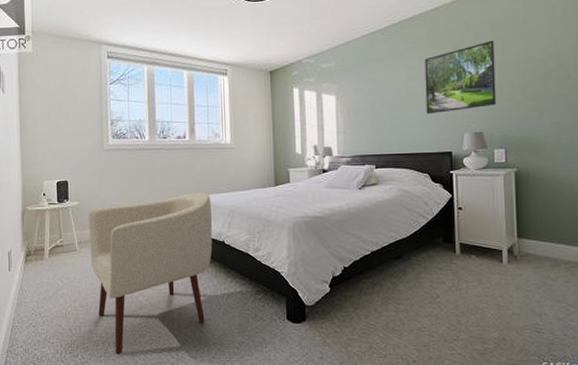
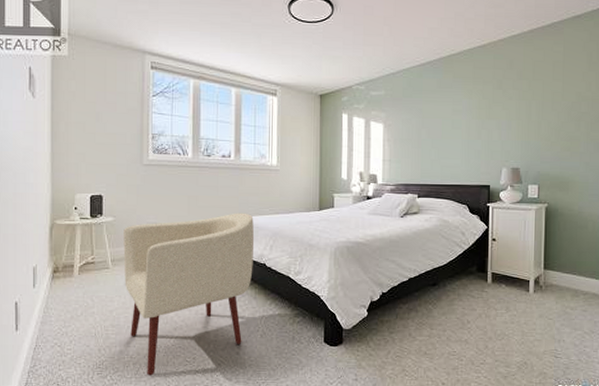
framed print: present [424,40,496,115] -> none [469,80,535,148]

